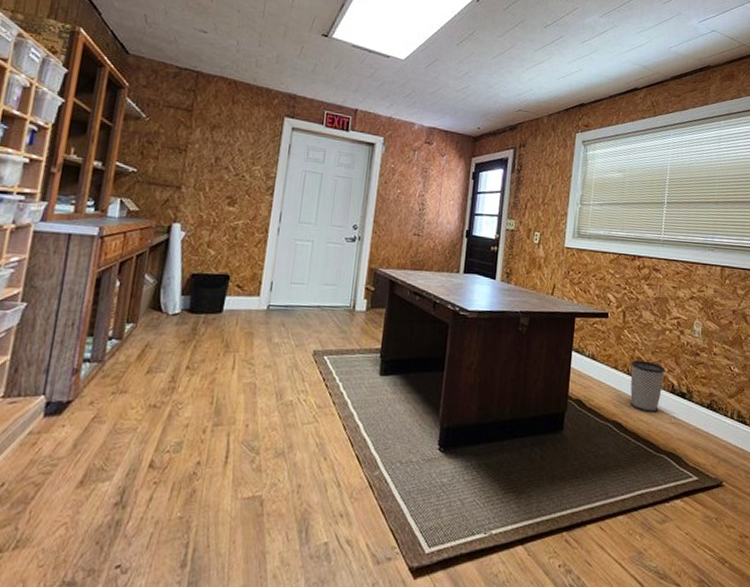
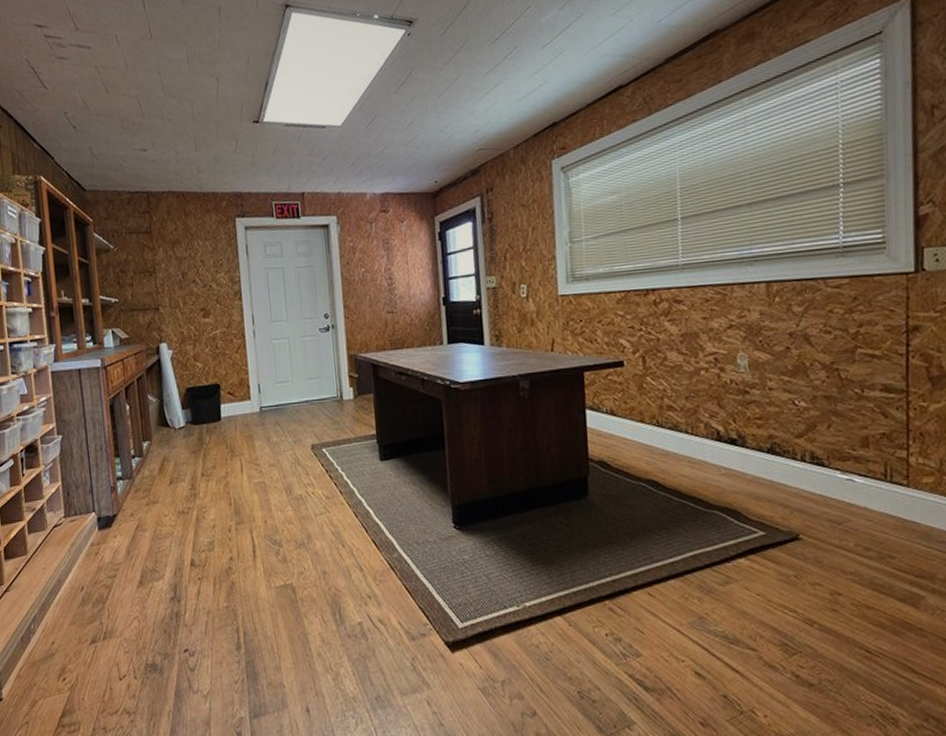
wastebasket: present [630,360,665,413] -> none [660,408,706,466]

